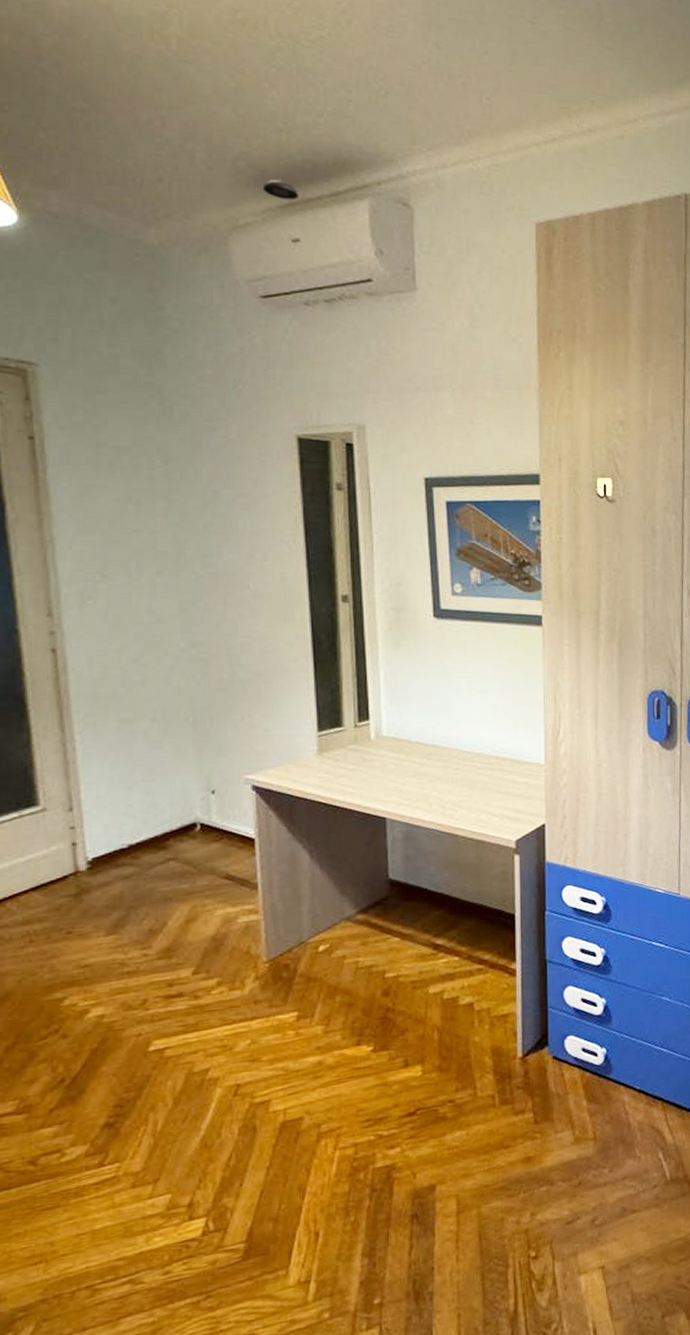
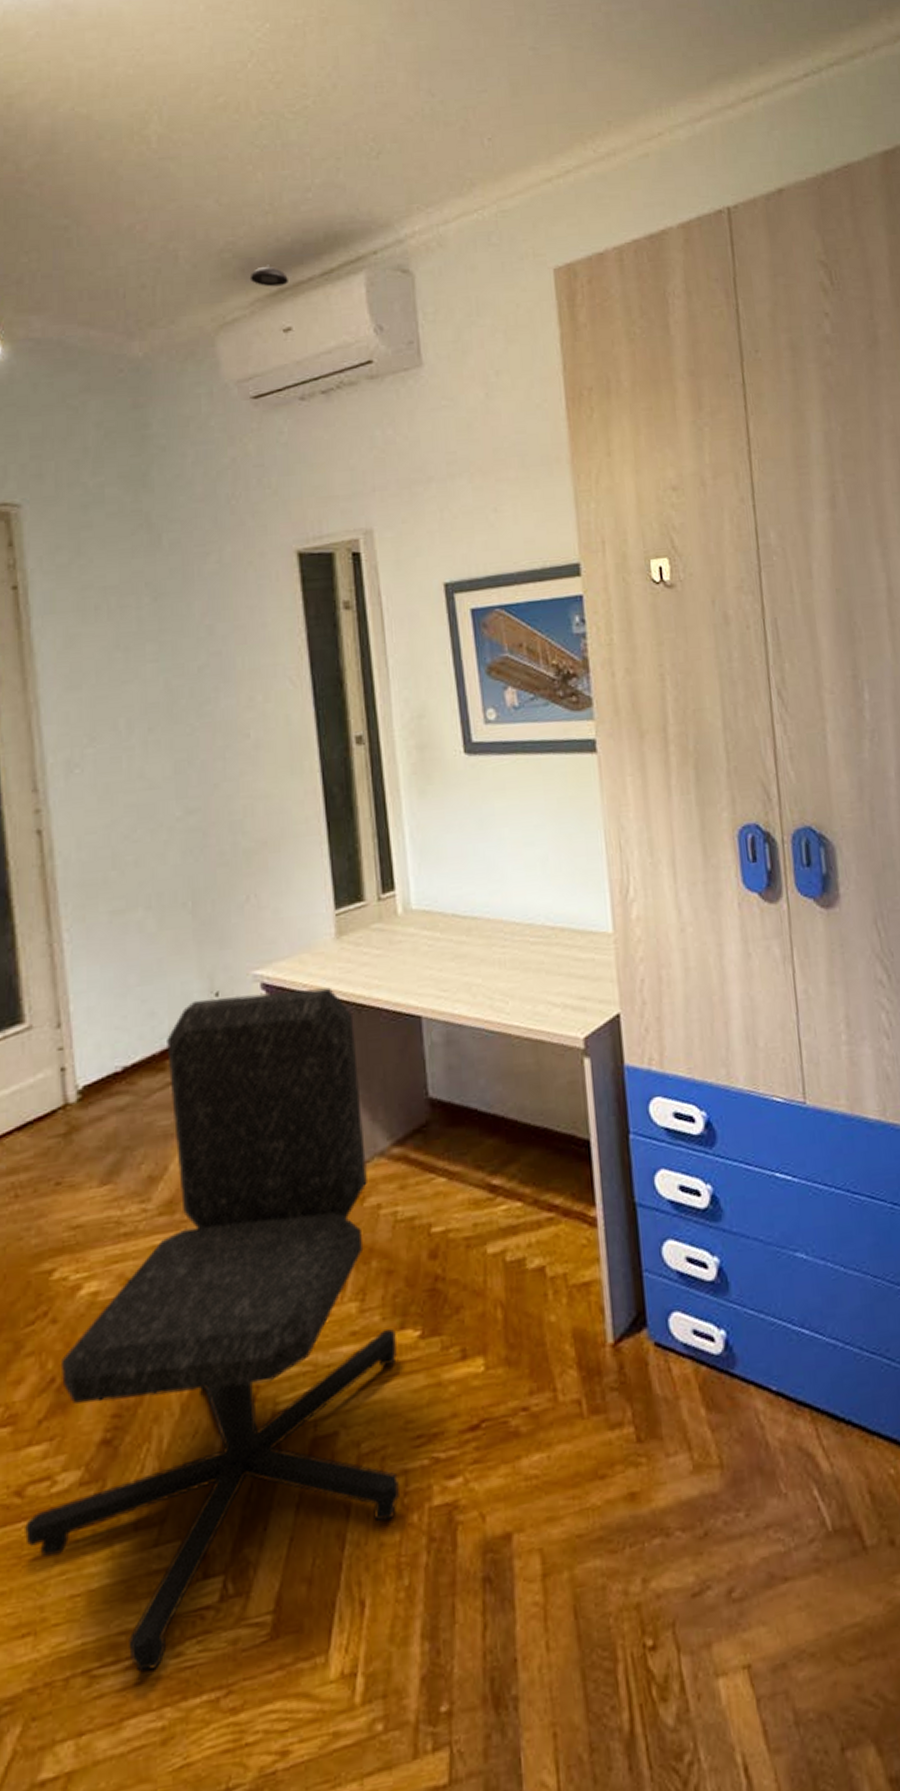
chair: none [38,791,353,1285] -> present [25,987,399,1672]

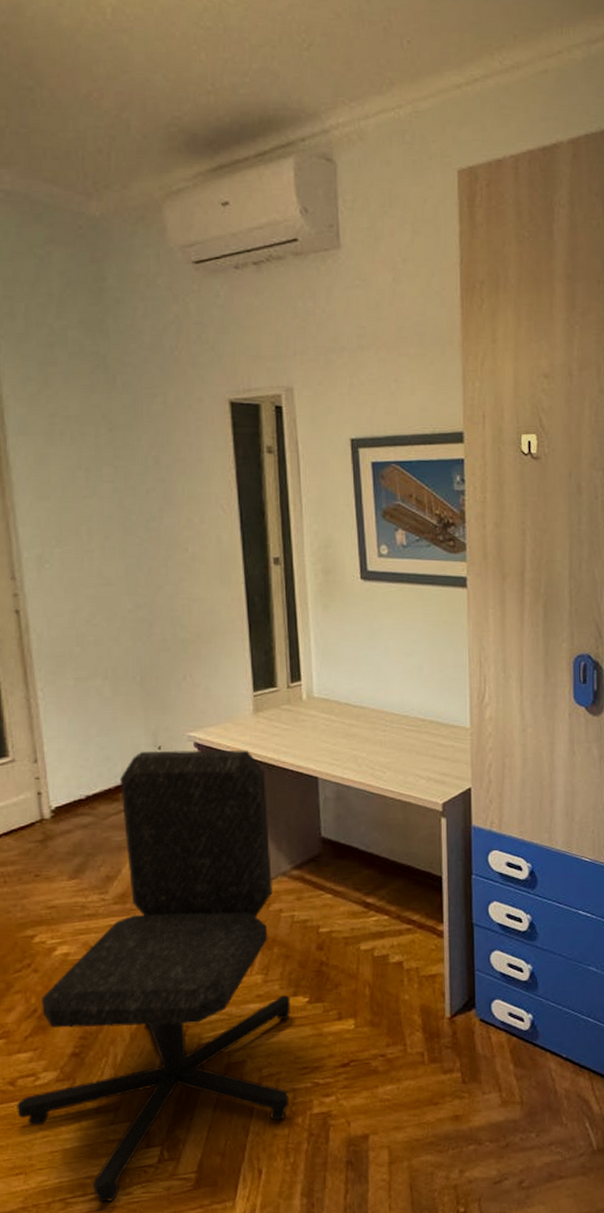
ceiling light: present [249,201,288,287] -> none [193,81,227,163]

